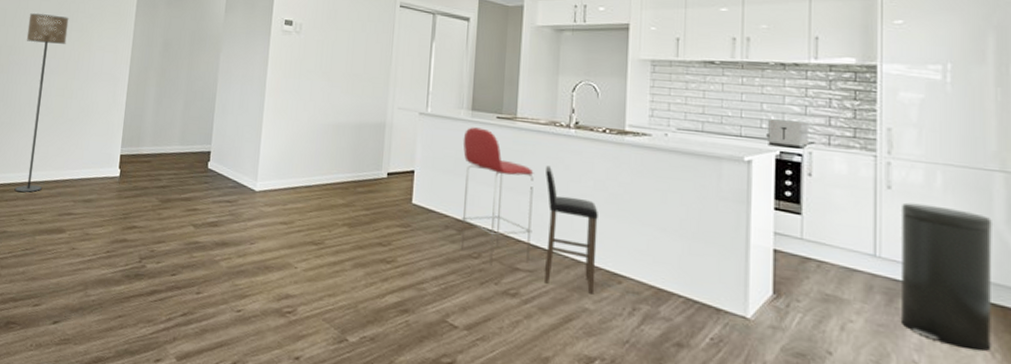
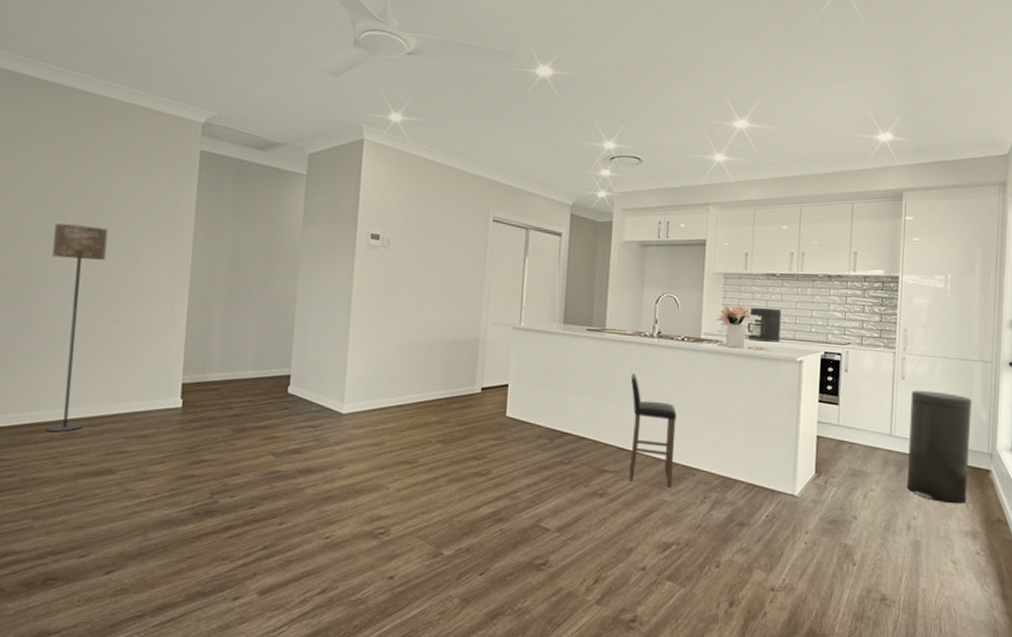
bar stool: present [461,127,534,266] -> none [554,340,621,470]
bouquet: none [640,94,709,148] -> present [713,304,769,351]
coffee maker: none [679,98,723,138] -> present [746,307,782,342]
toaster: present [766,119,808,149] -> none [814,324,847,349]

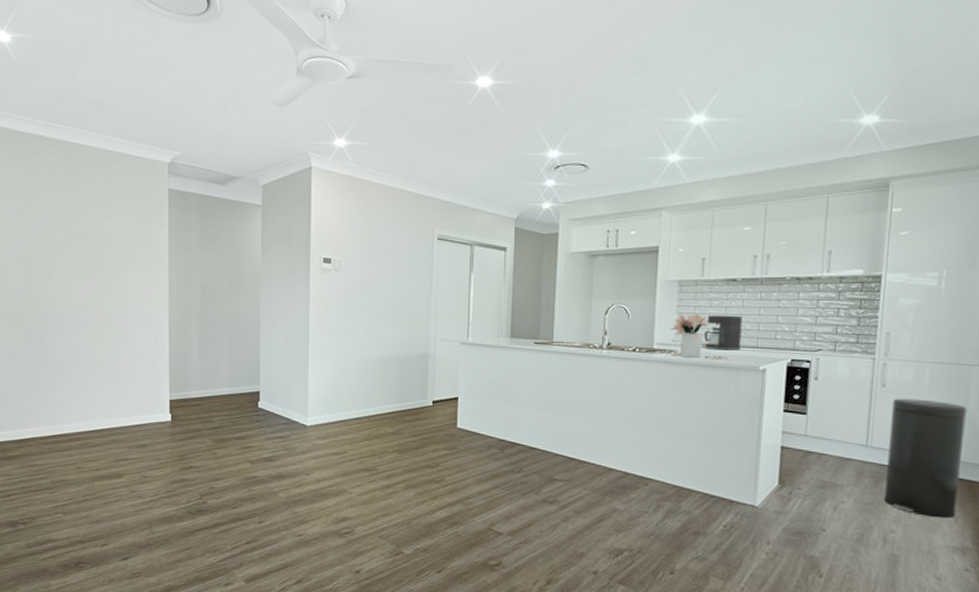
floor lamp: present [46,224,109,432] -> none [56,263,99,443]
bar stool: present [629,373,677,488] -> none [579,385,628,496]

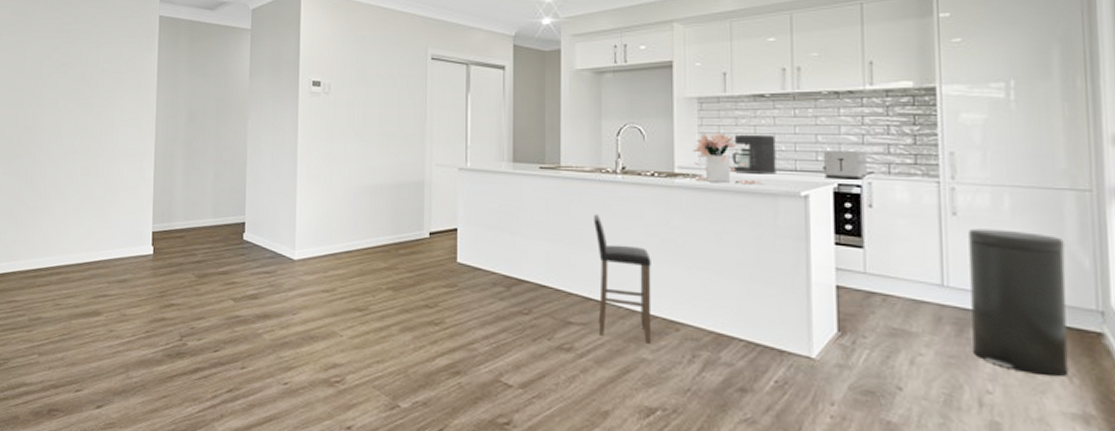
bar stool: none [579,385,628,496] -> present [594,214,652,344]
toaster: none [780,330,818,356] -> present [823,151,867,180]

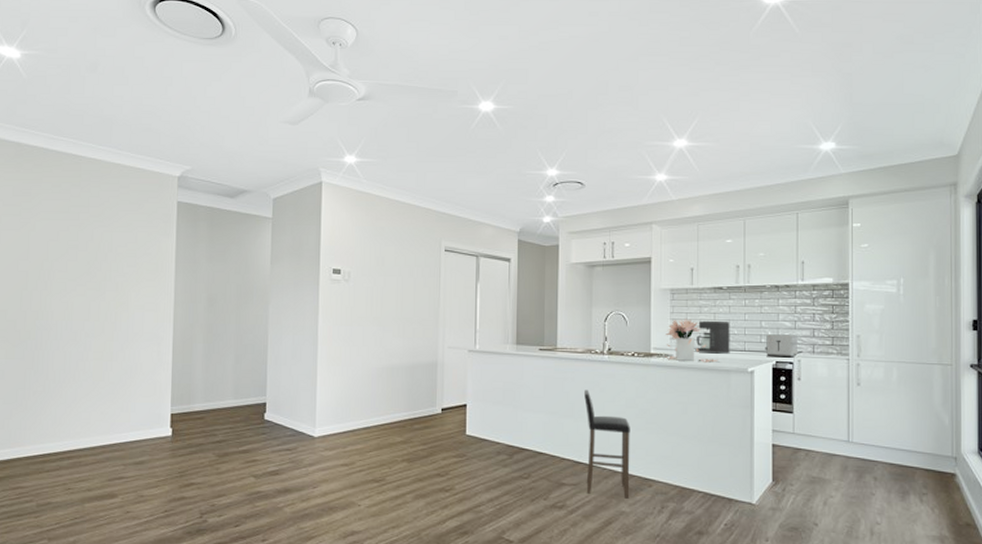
pedal bin: present [968,228,1069,377] -> none [867,395,933,509]

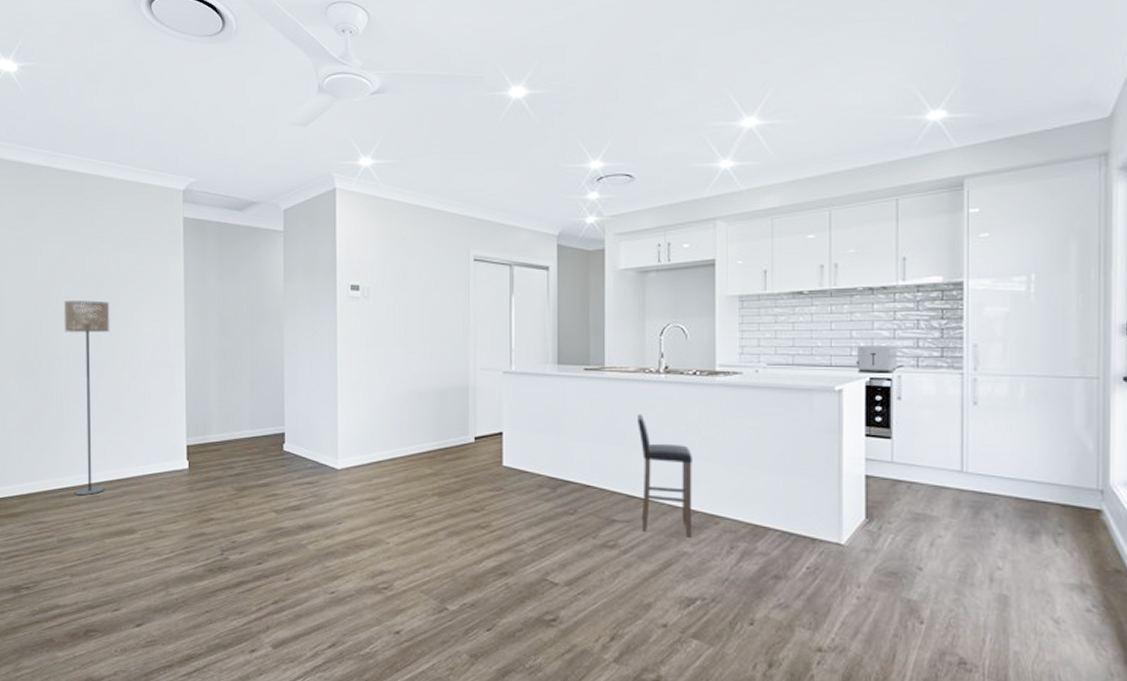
floor lamp: none [54,275,101,462] -> present [64,300,110,496]
bouquet: present [663,319,720,363] -> none [731,330,800,381]
coffee maker: present [695,320,730,354] -> none [770,331,813,370]

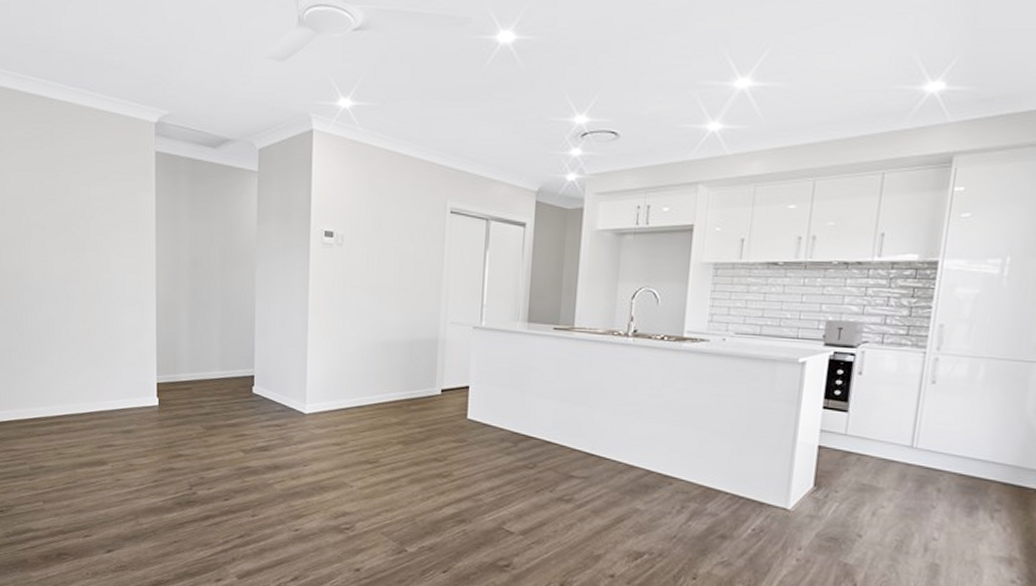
floor lamp: present [64,300,110,496] -> none [33,232,80,427]
bar stool: present [638,414,693,538] -> none [598,375,653,496]

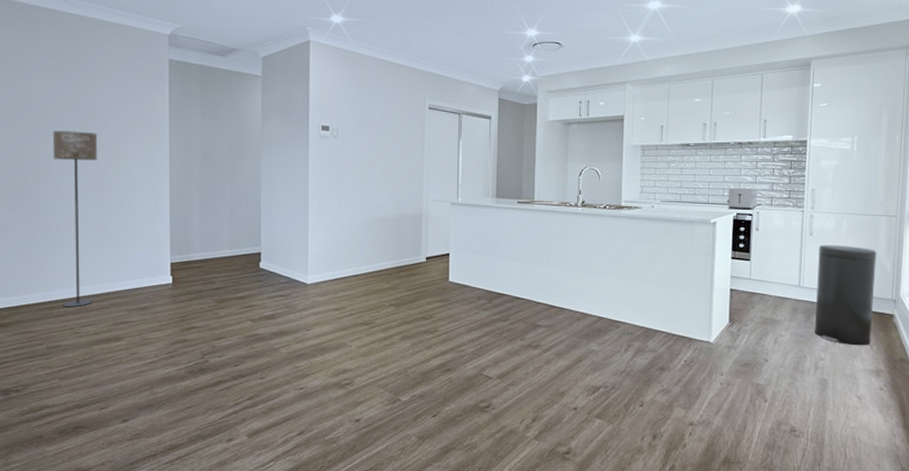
floor lamp: none [33,232,80,427] -> present [52,131,98,308]
pedal bin: none [927,396,1024,526] -> present [814,244,877,346]

